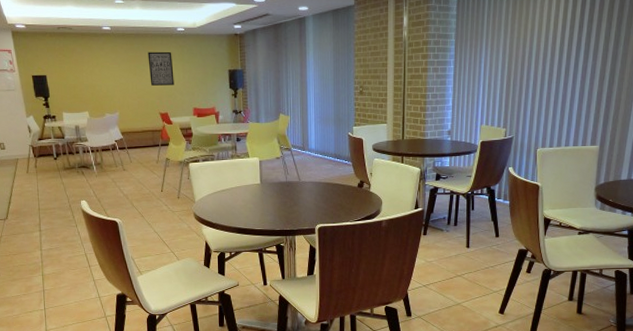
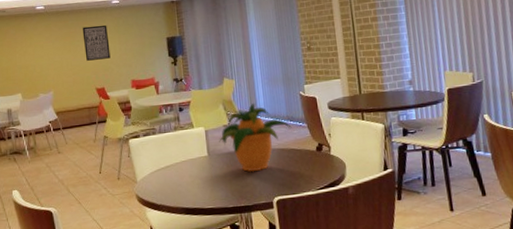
potted plant: none [271,139,338,201] -> present [219,102,292,172]

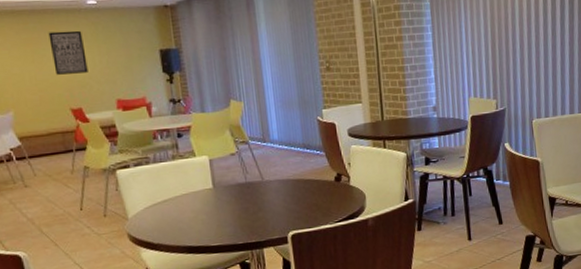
potted plant: present [219,102,292,172] -> none [226,128,308,206]

